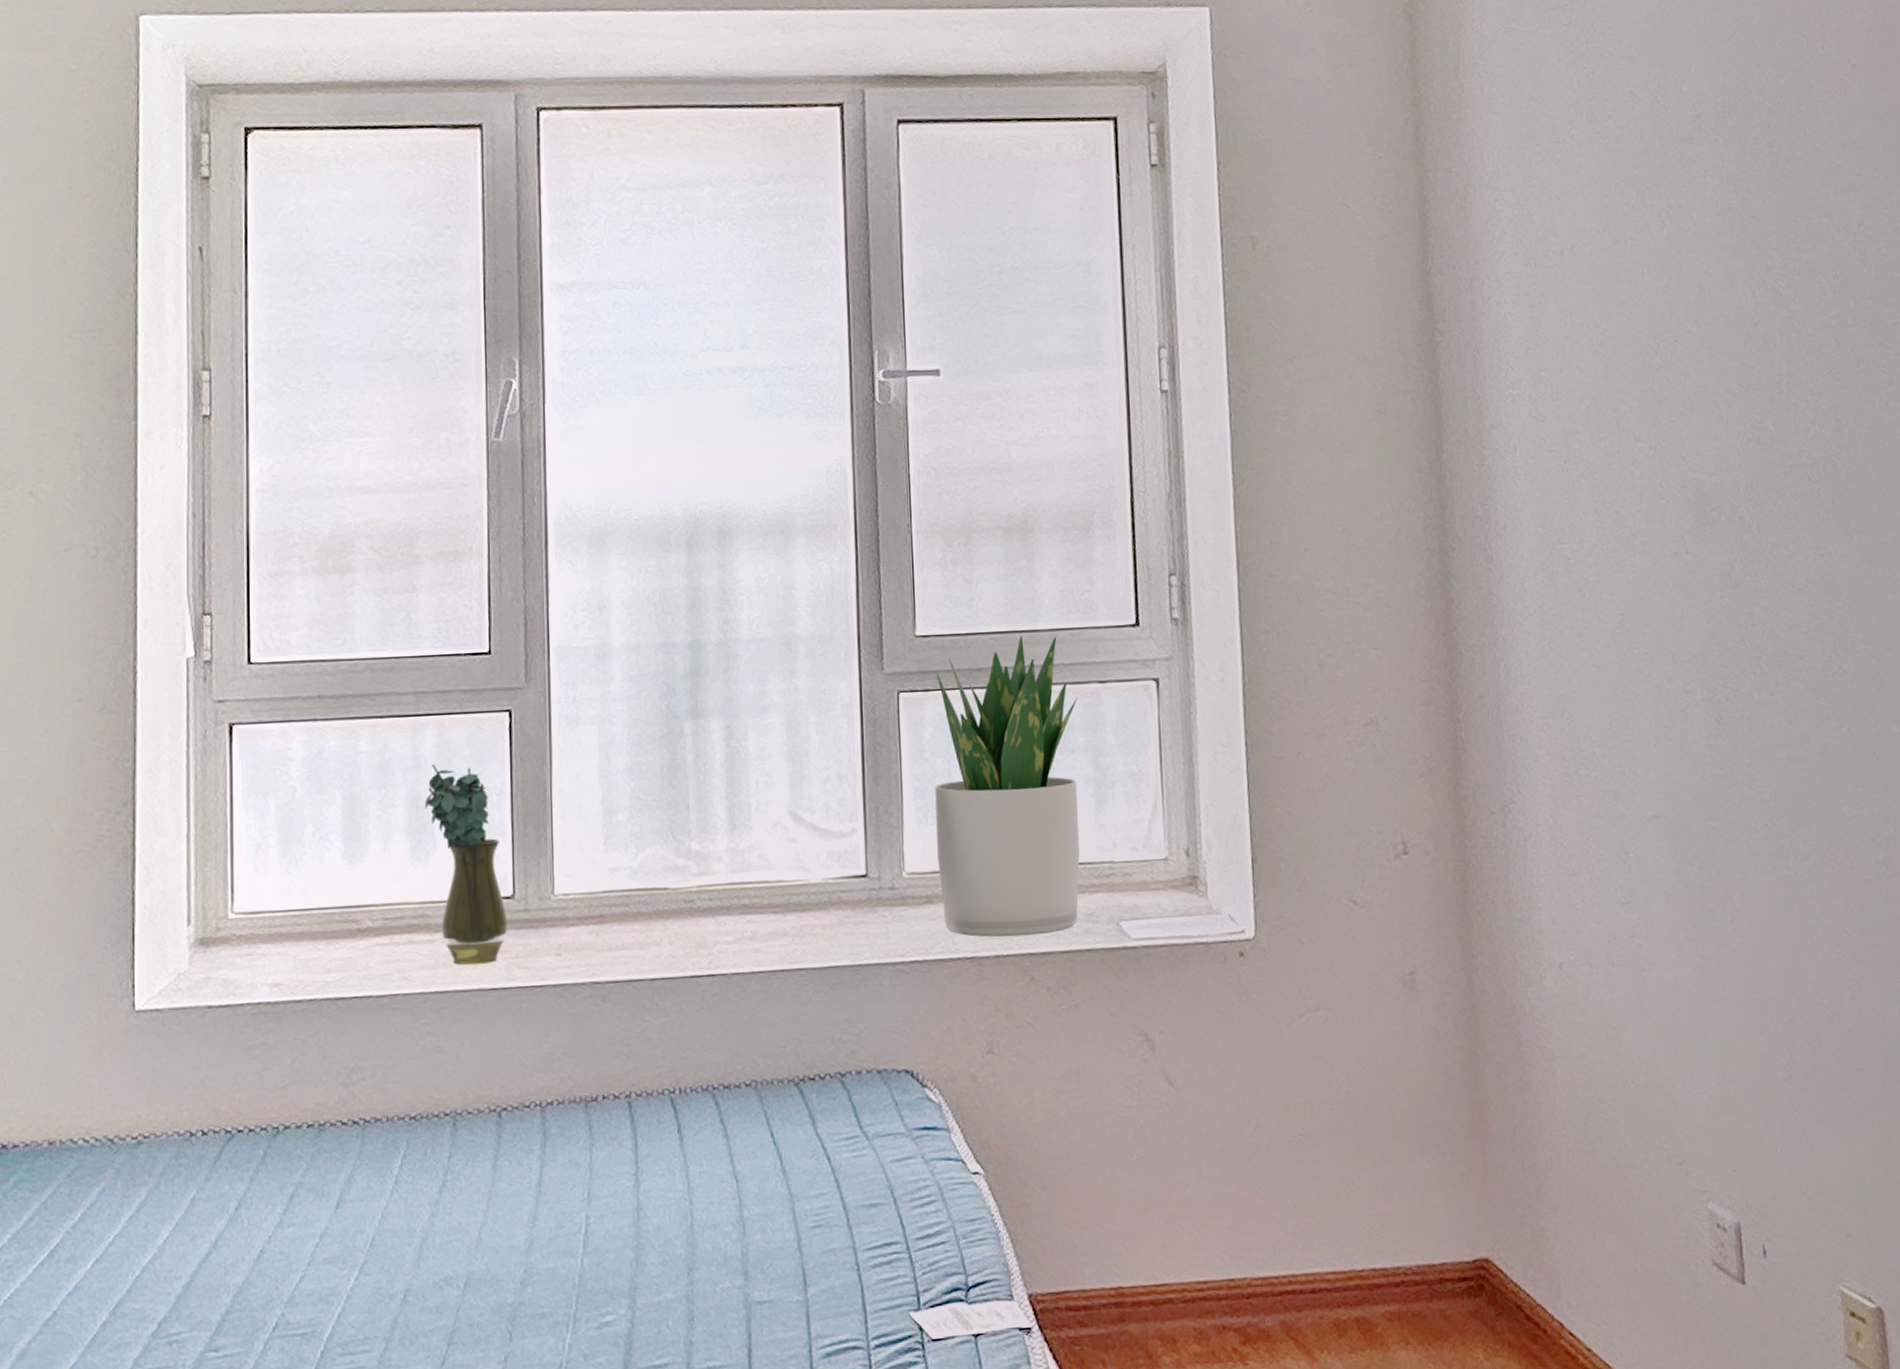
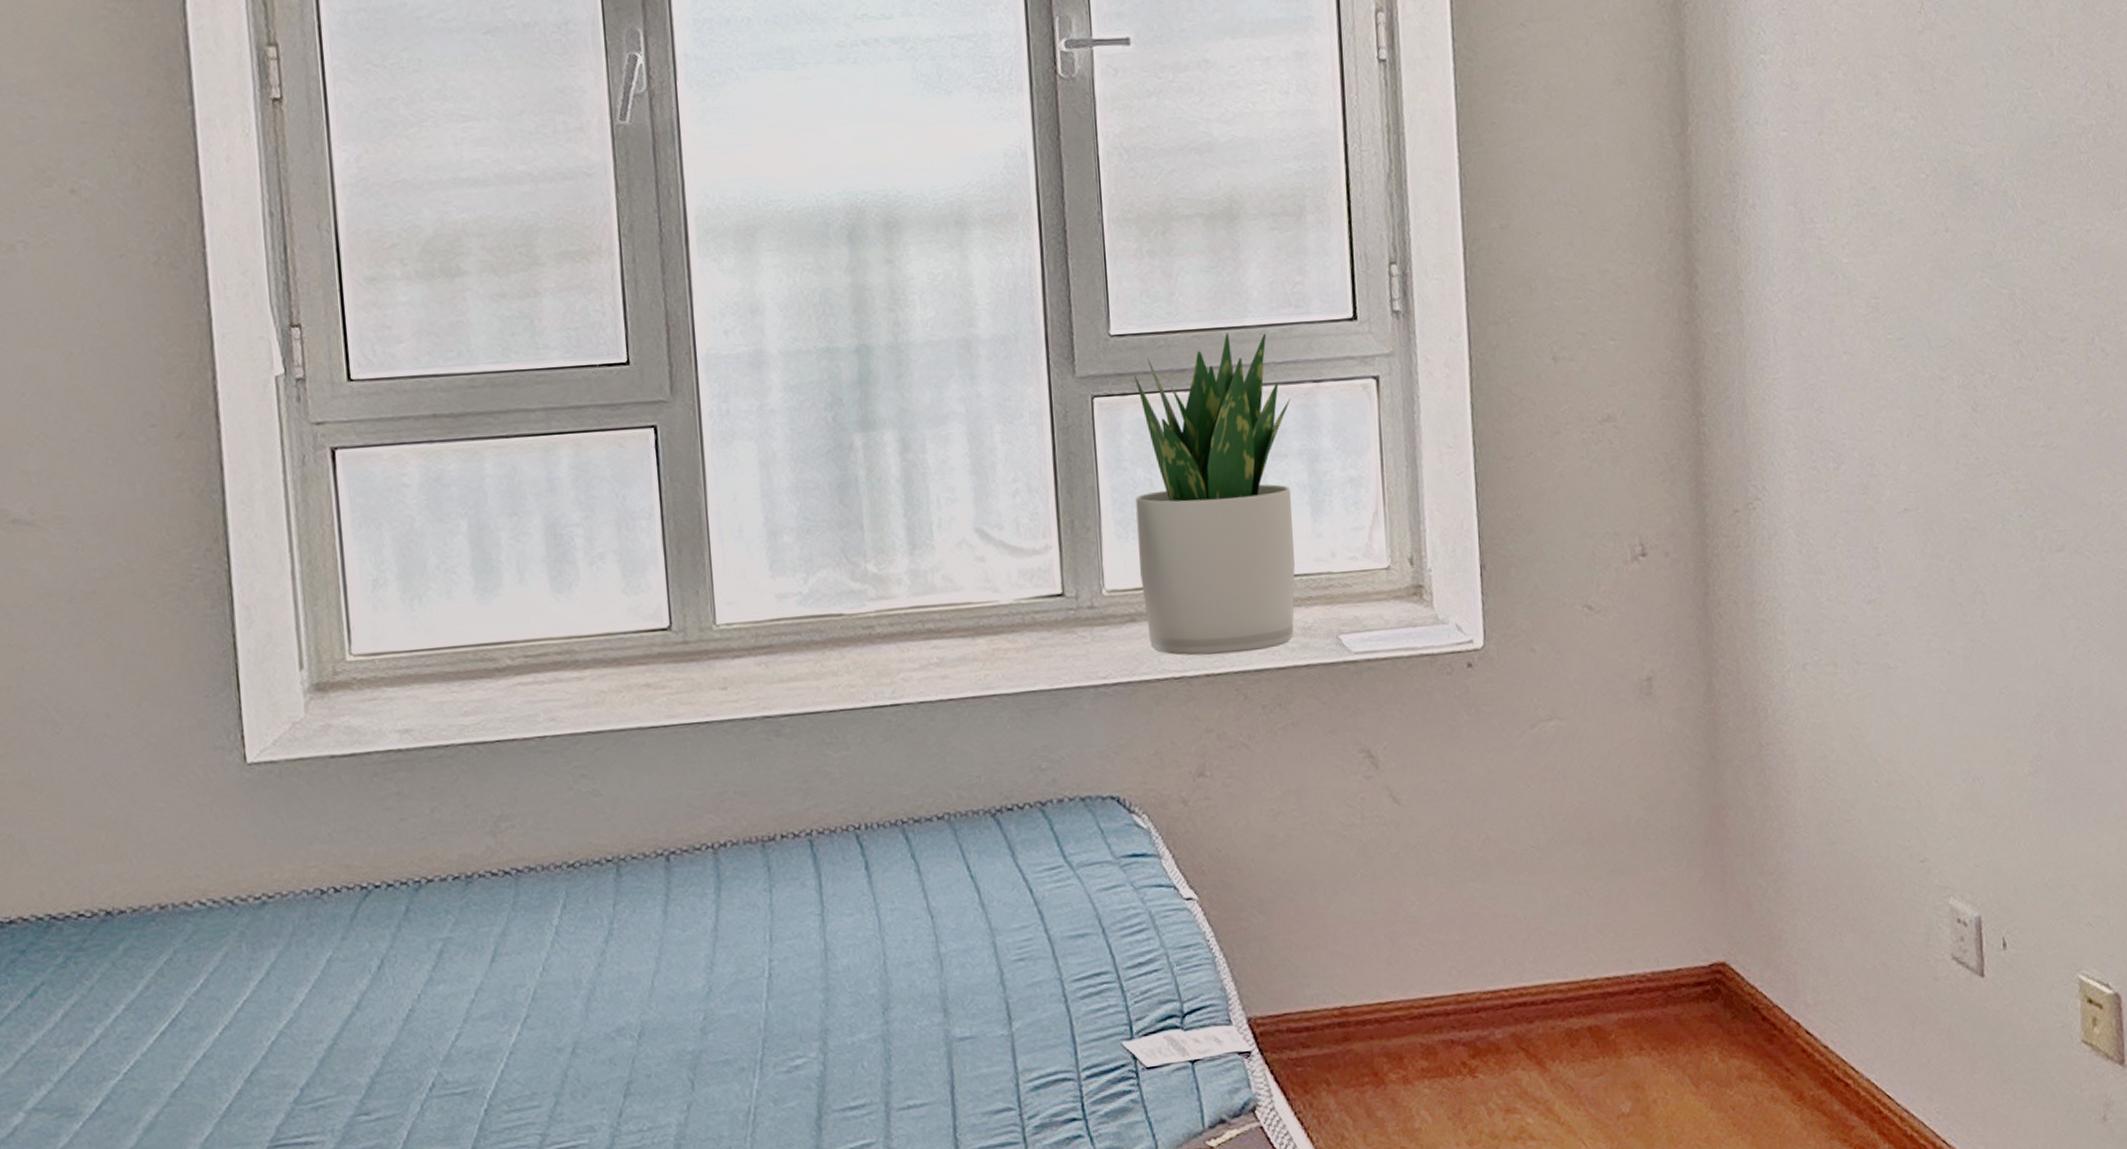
vase: present [424,764,508,966] -> none [563,486,667,704]

